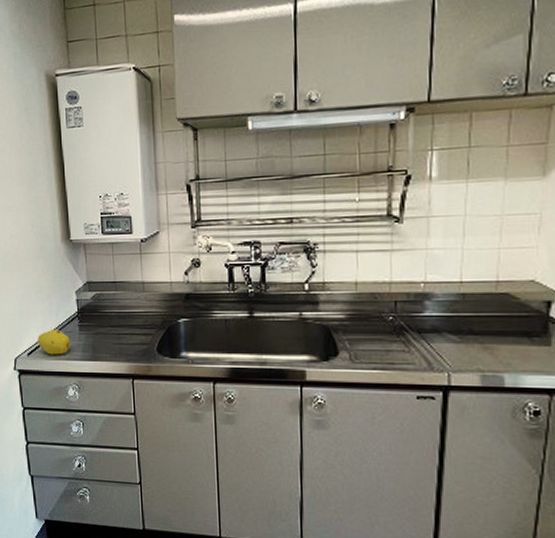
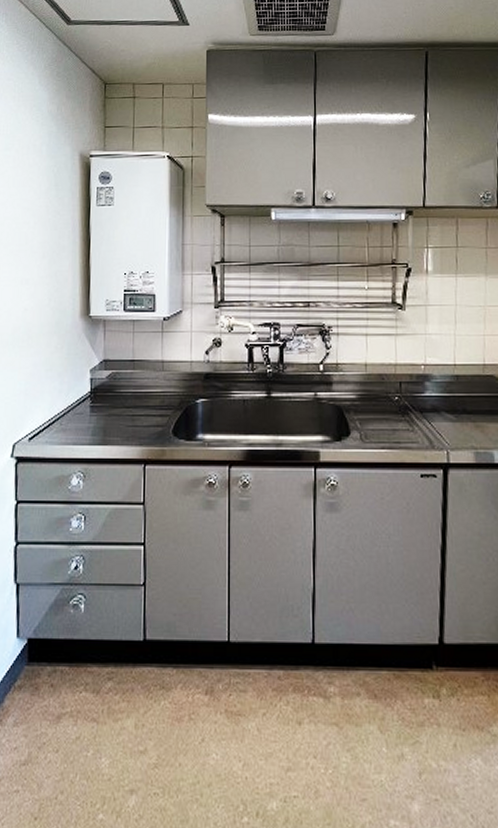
fruit: present [37,329,70,355] -> none [41,410,79,439]

